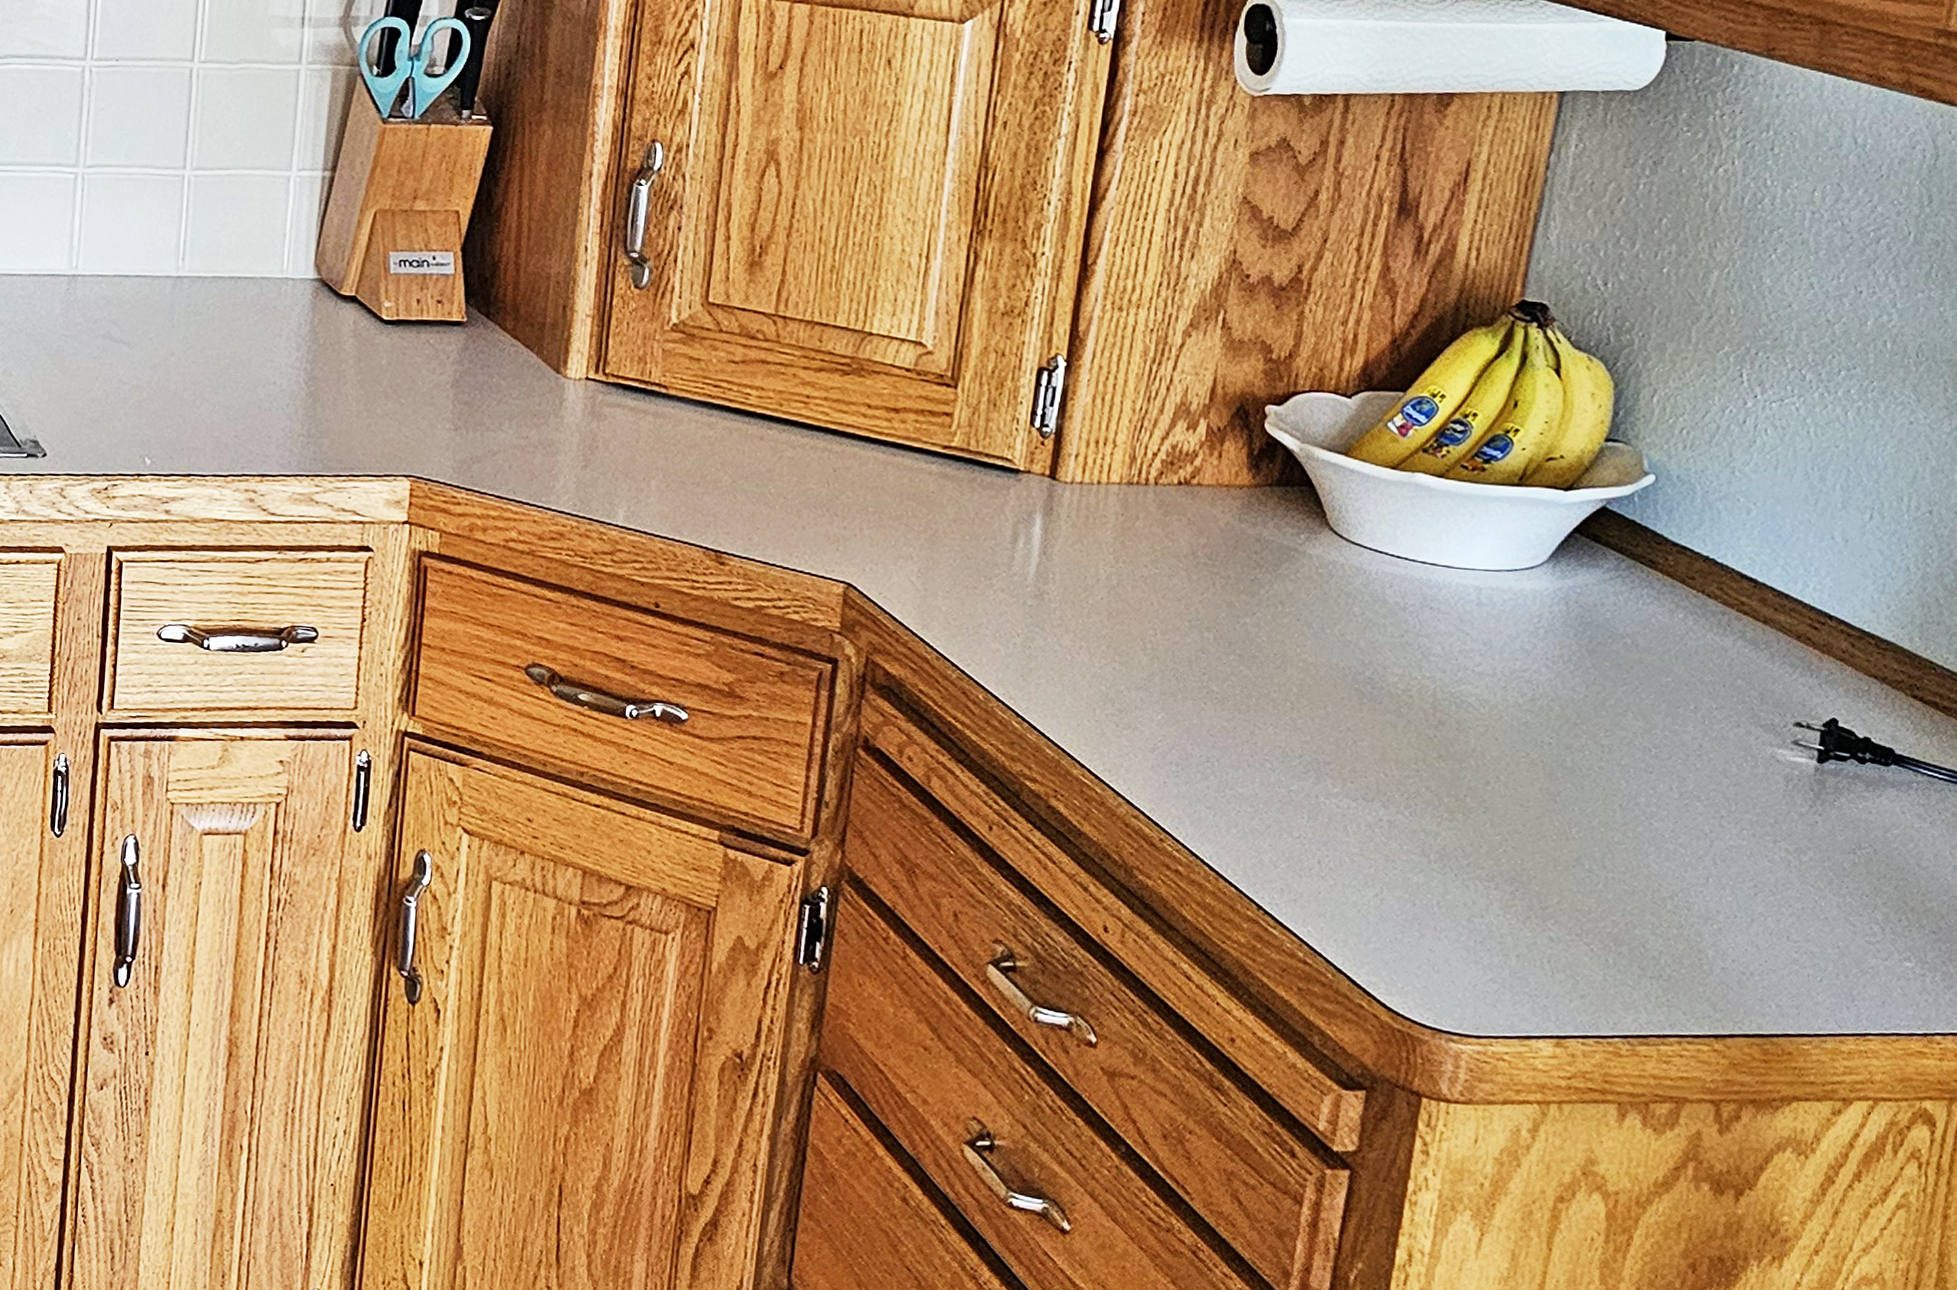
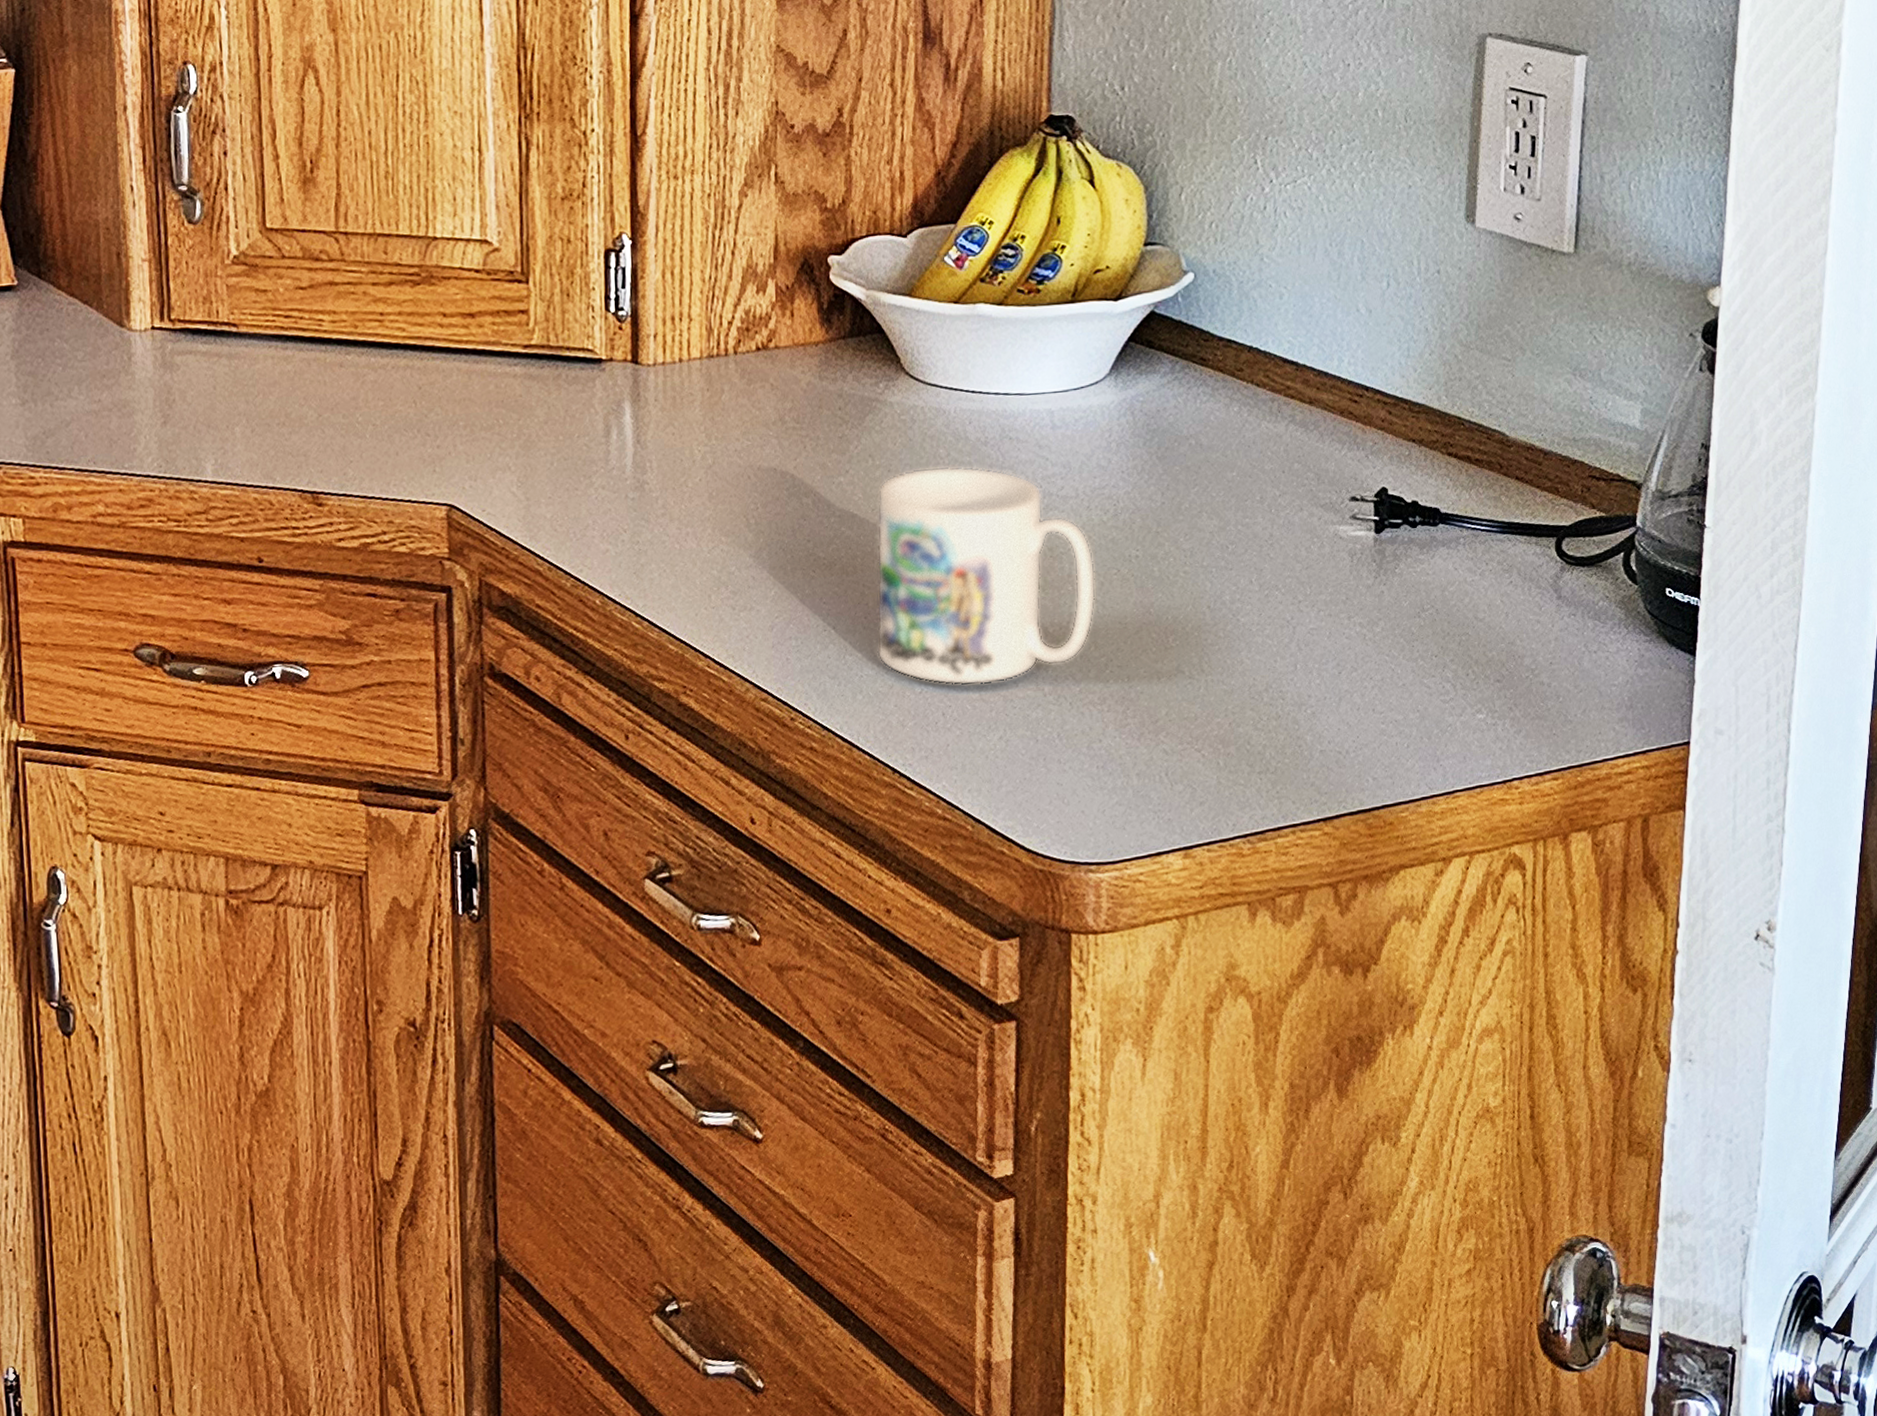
mug: none [1258,622,1503,842] -> present [876,466,1096,686]

